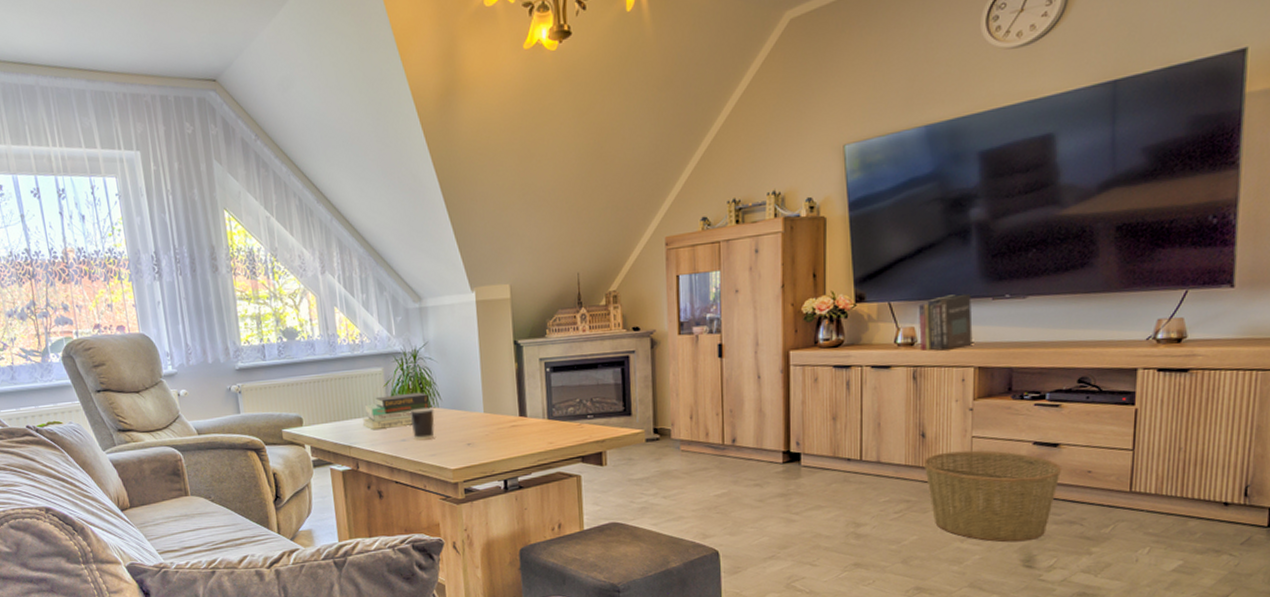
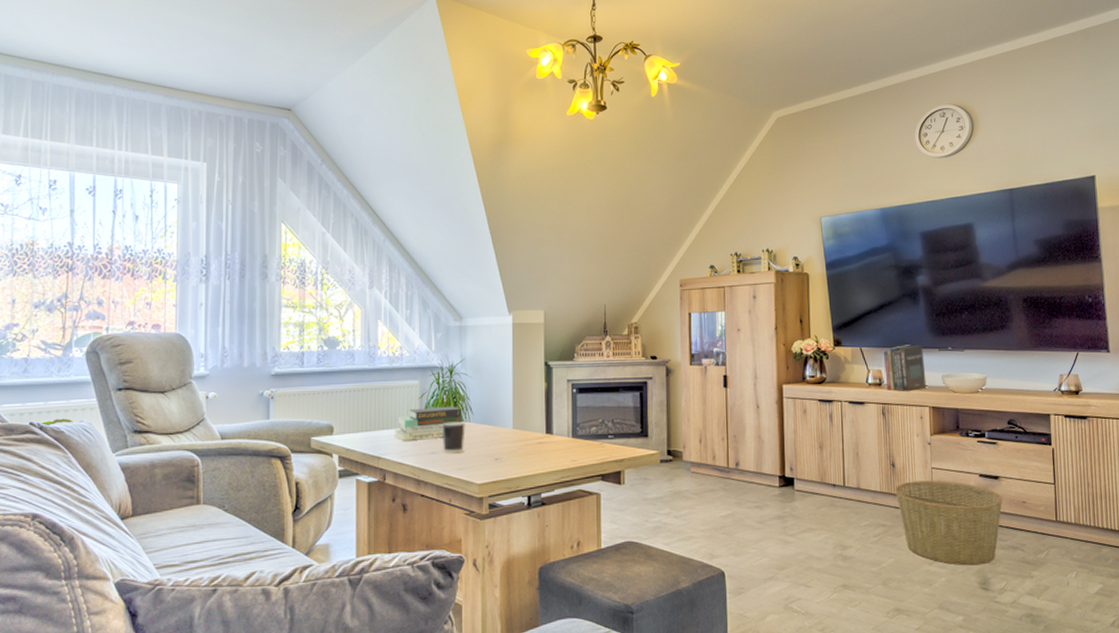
bowl: none [993,323,1056,350] -> present [941,372,988,394]

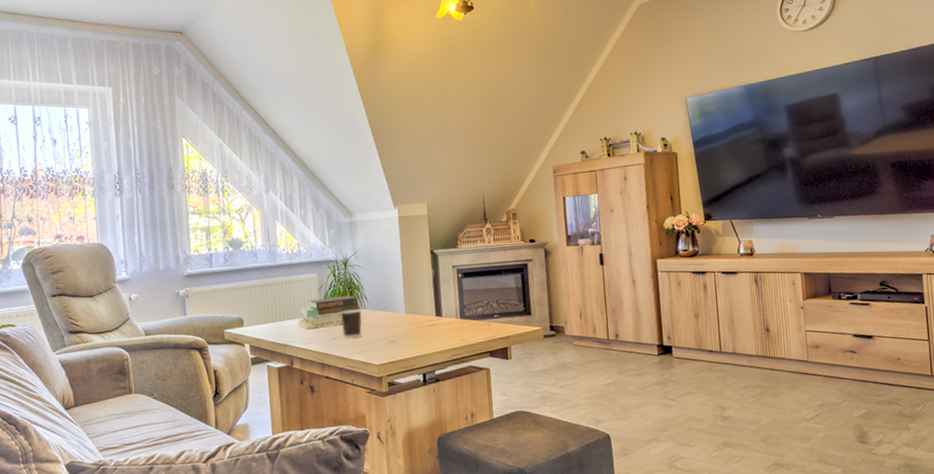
books: present [884,344,926,392] -> none [754,214,798,261]
basket: present [895,480,1003,566] -> none [770,342,877,421]
bowl: present [941,372,988,394] -> none [812,237,859,259]

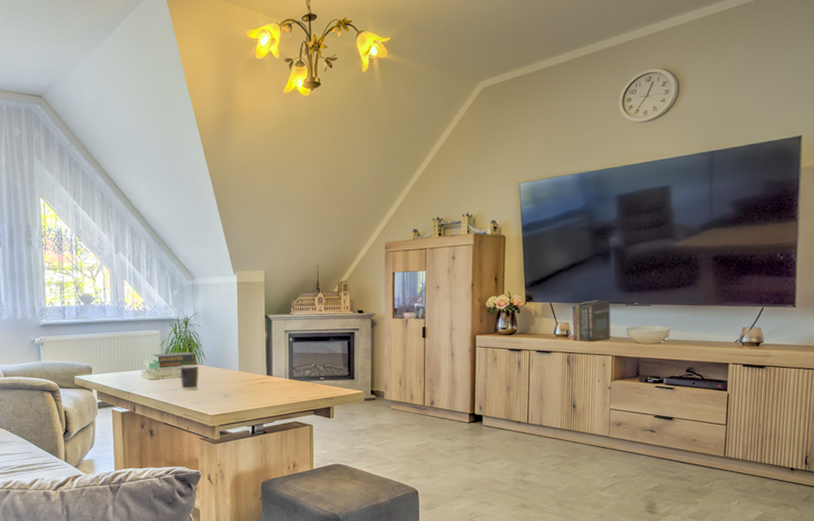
books: none [754,214,798,261] -> present [572,300,611,343]
bowl: none [812,237,859,259] -> present [626,325,671,345]

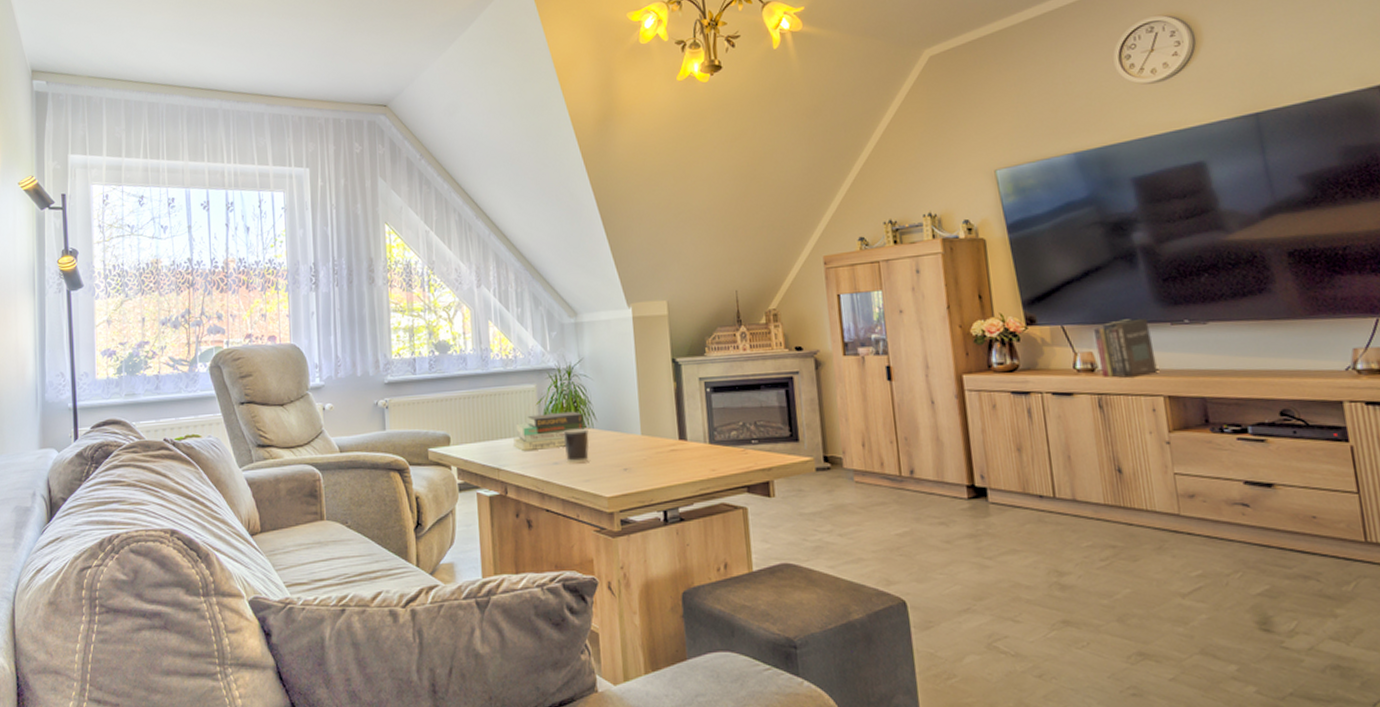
bowl: present [626,325,671,345] -> none [1177,350,1246,379]

